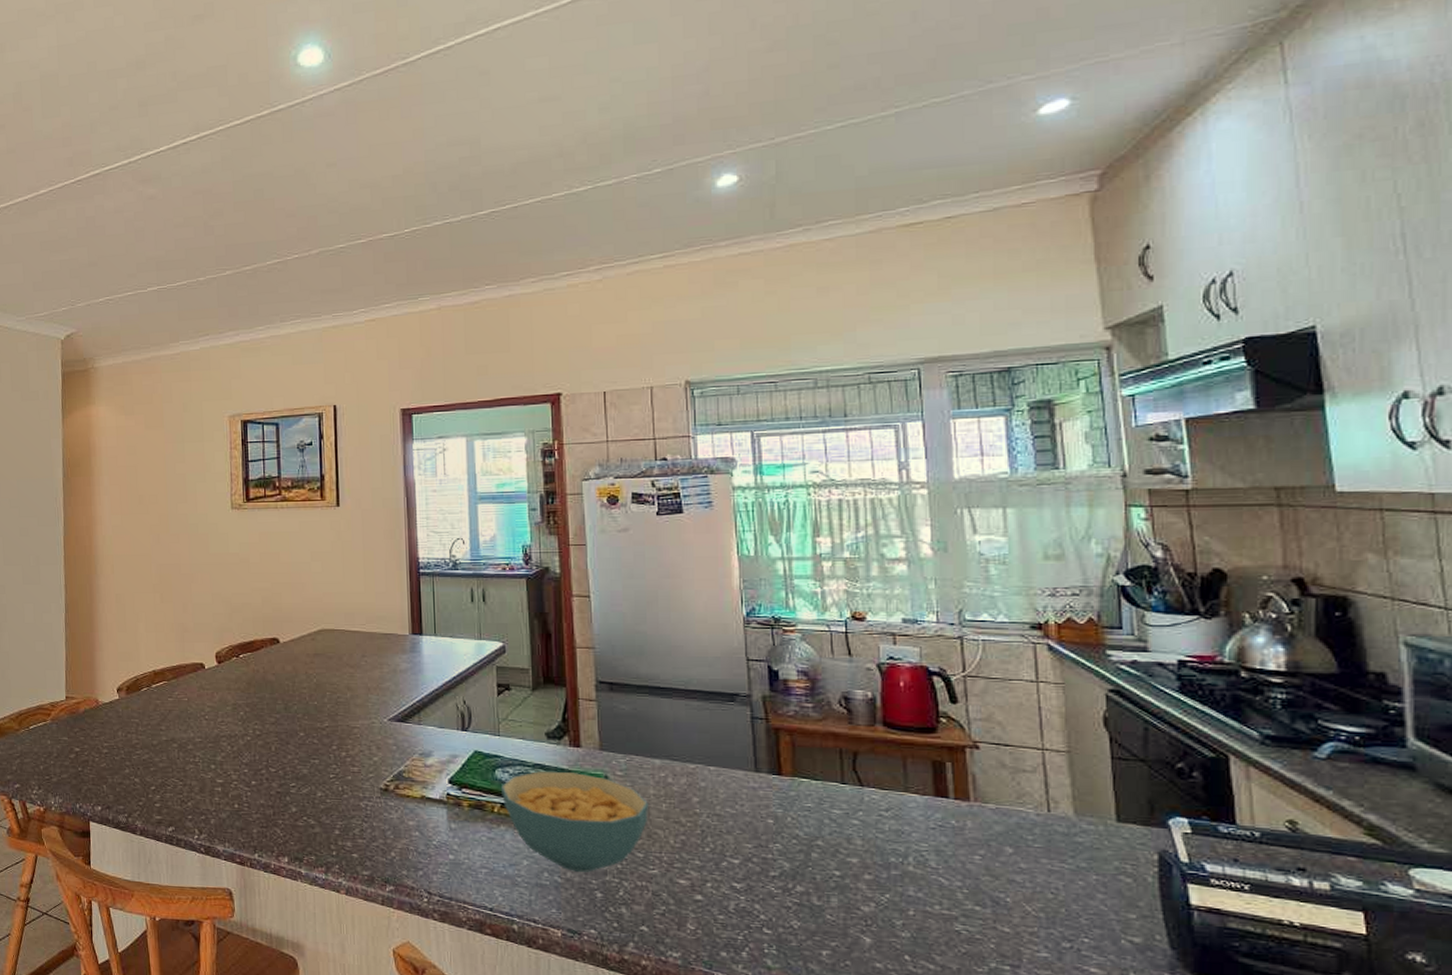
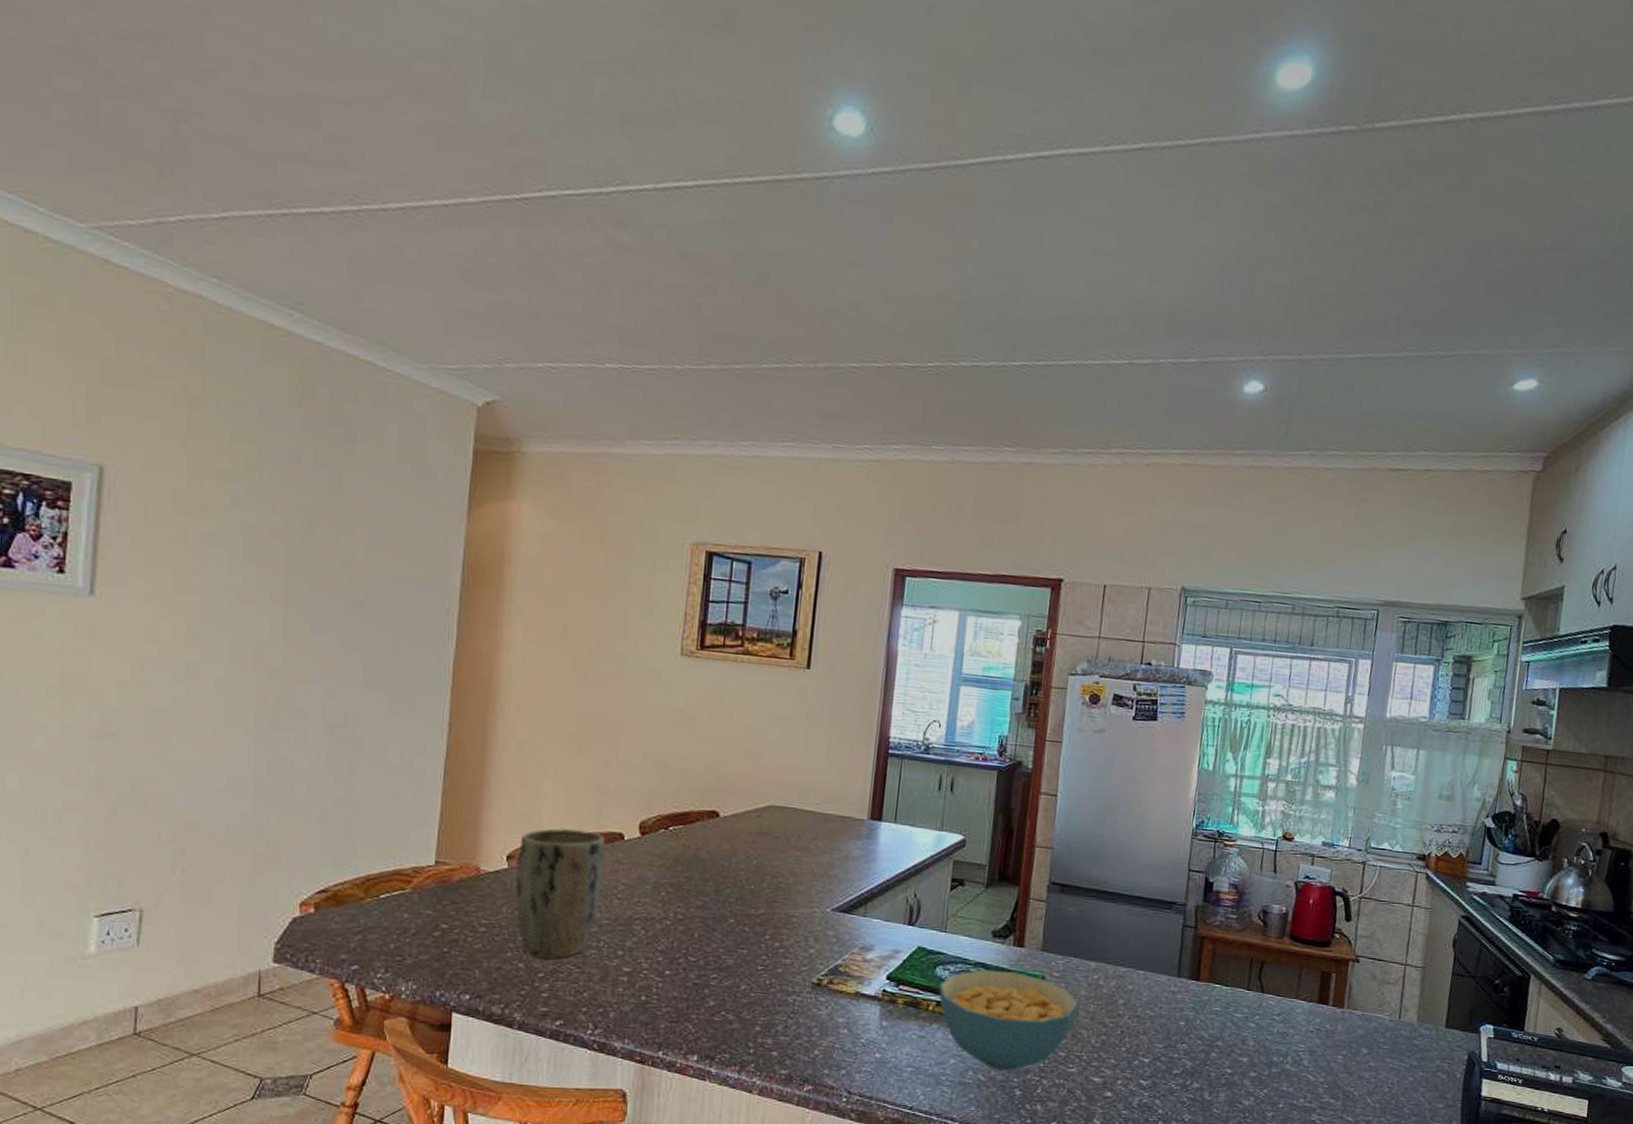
plant pot: none [125,662,192,773] -> present [515,828,606,959]

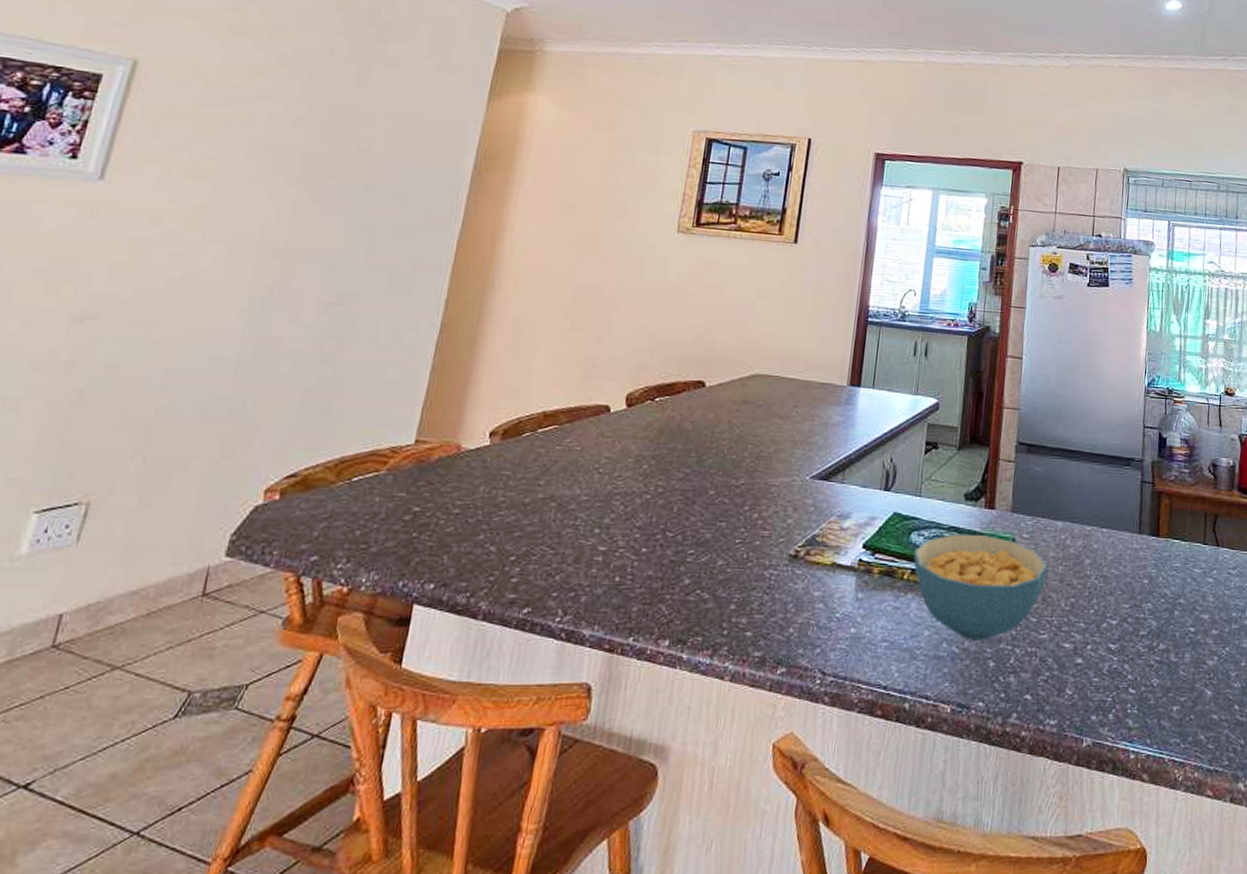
plant pot: present [515,828,606,959] -> none [493,402,591,540]

